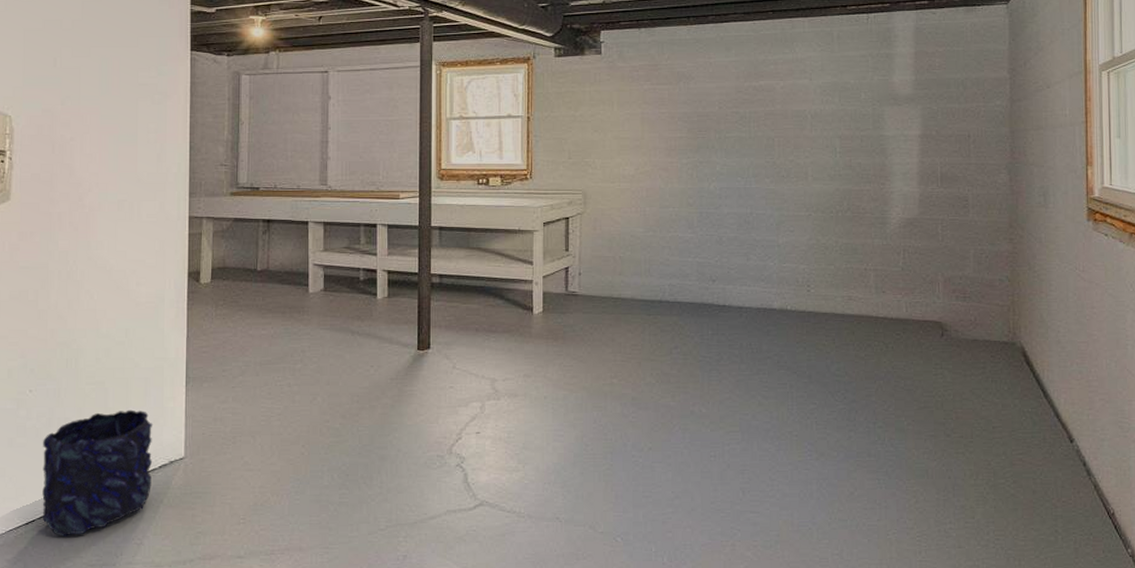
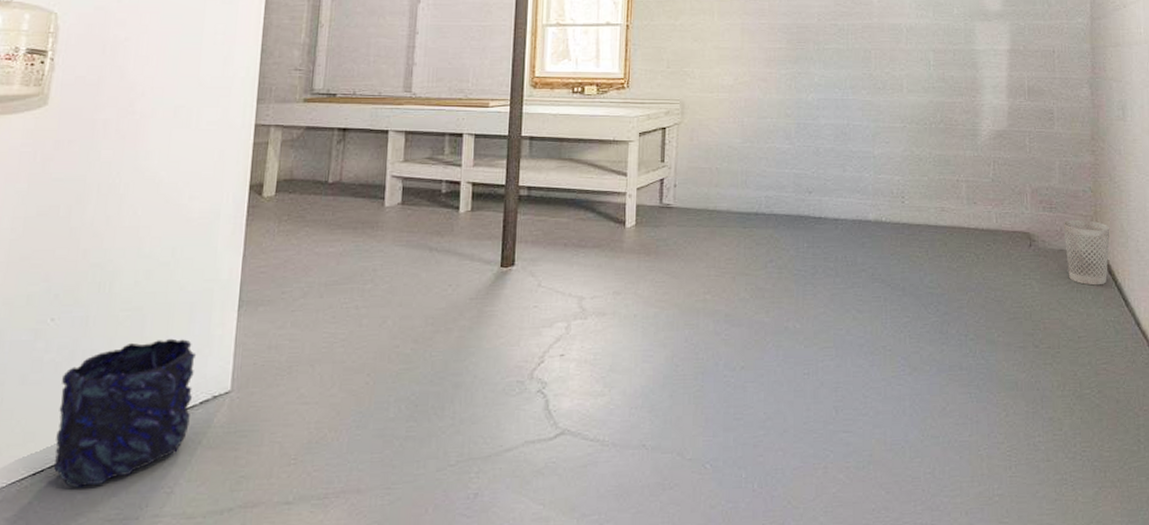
wastebasket: none [978,309,1029,376] -> present [1063,219,1110,286]

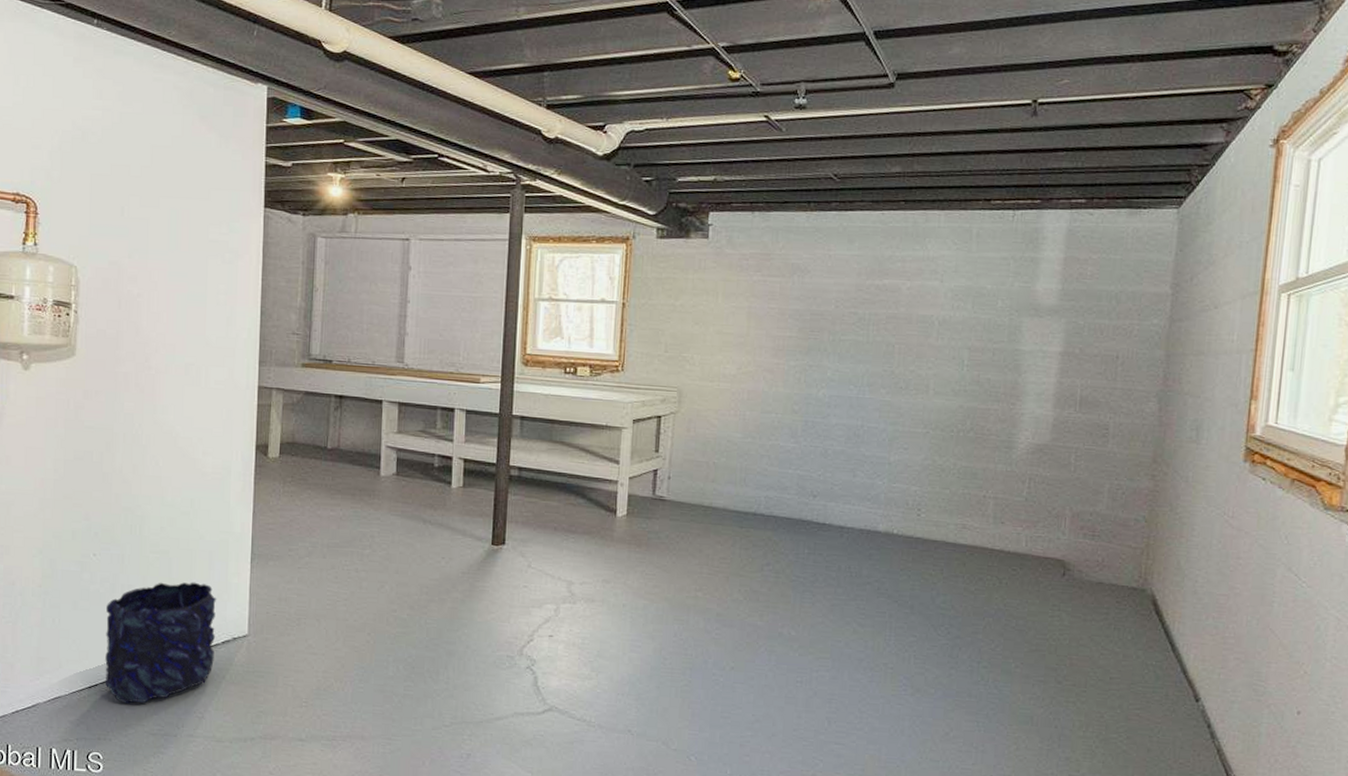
wastebasket: present [1063,219,1110,286] -> none [1105,550,1164,626]

